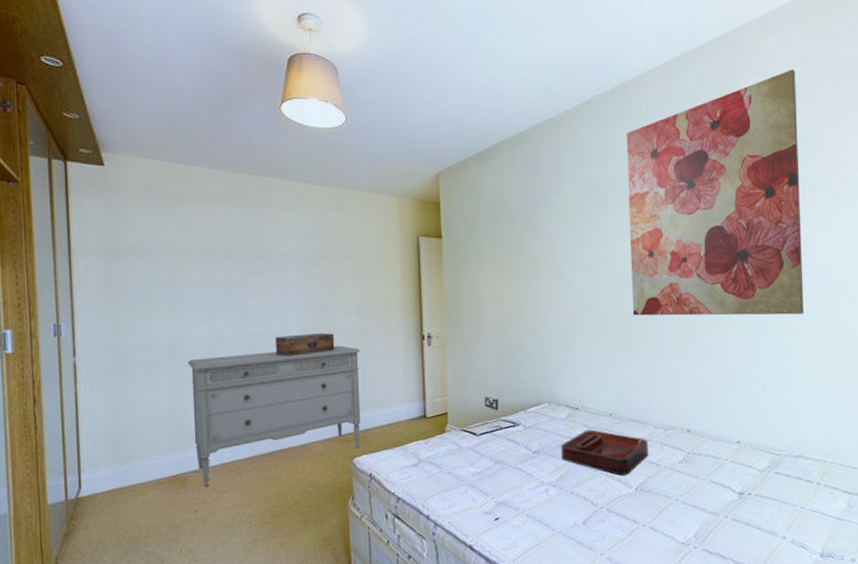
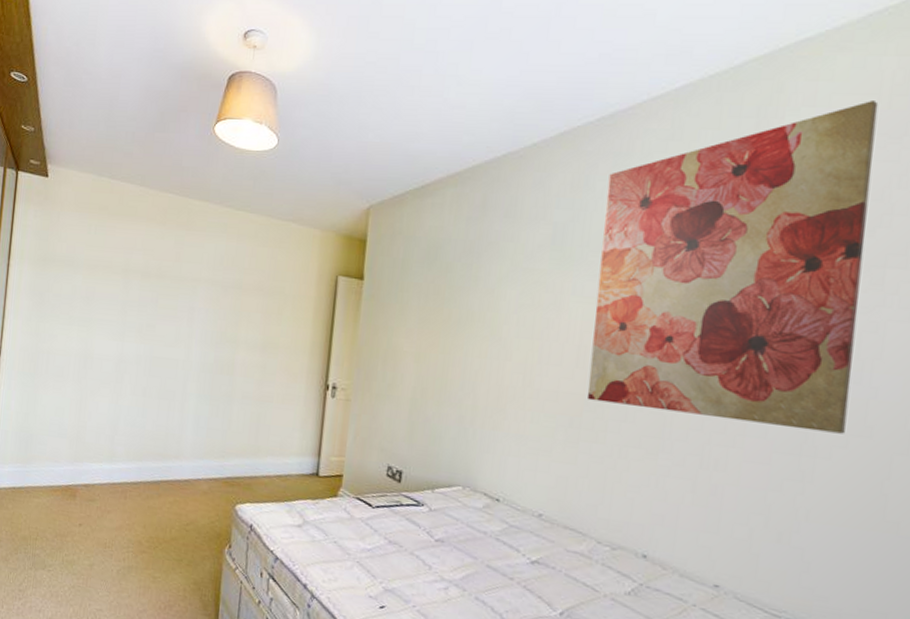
dresser: present [187,345,361,487] -> none [88,374,260,503]
decorative box: present [275,333,335,356] -> none [174,363,235,388]
decorative tray: present [561,429,648,475] -> none [469,527,586,593]

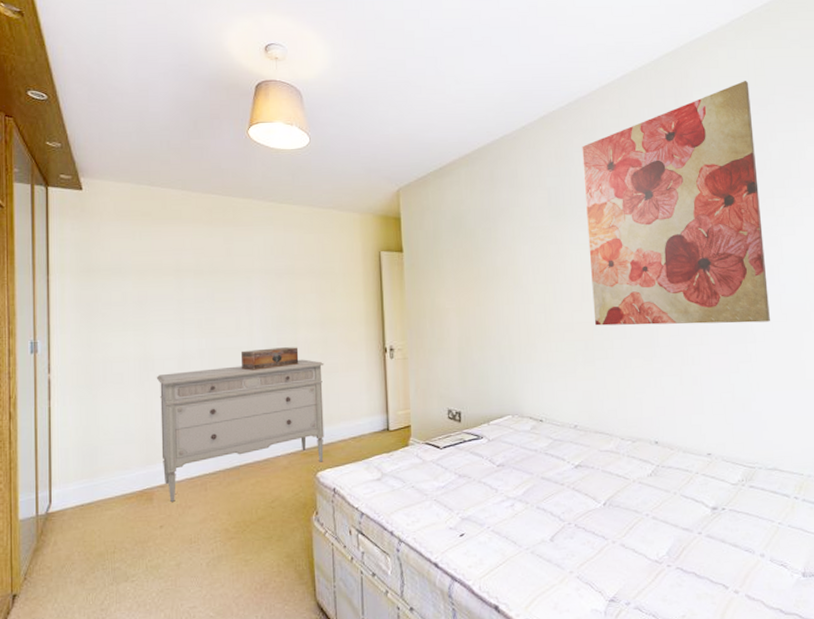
dresser: none [88,374,260,503] -> present [156,359,324,502]
decorative box: none [174,363,235,388] -> present [241,347,299,371]

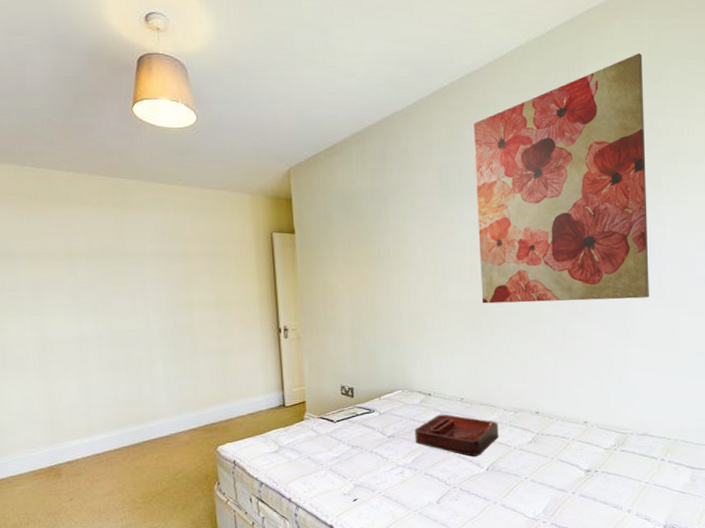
dresser: present [156,359,324,502] -> none [55,340,223,477]
decorative box: present [241,347,299,371] -> none [138,328,196,352]
decorative tray: none [526,442,616,489] -> present [415,414,499,457]

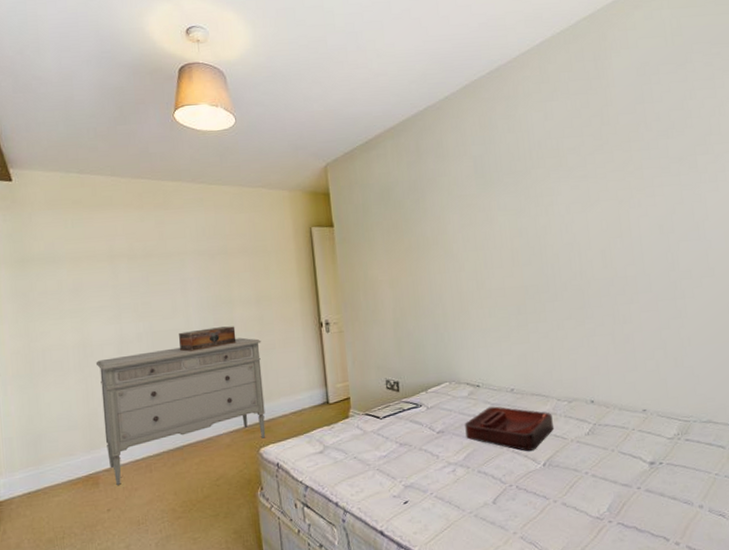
dresser: none [55,340,223,477] -> present [95,337,266,485]
decorative box: none [138,328,196,352] -> present [179,326,237,352]
wall art: present [473,53,649,304] -> none [505,41,698,290]

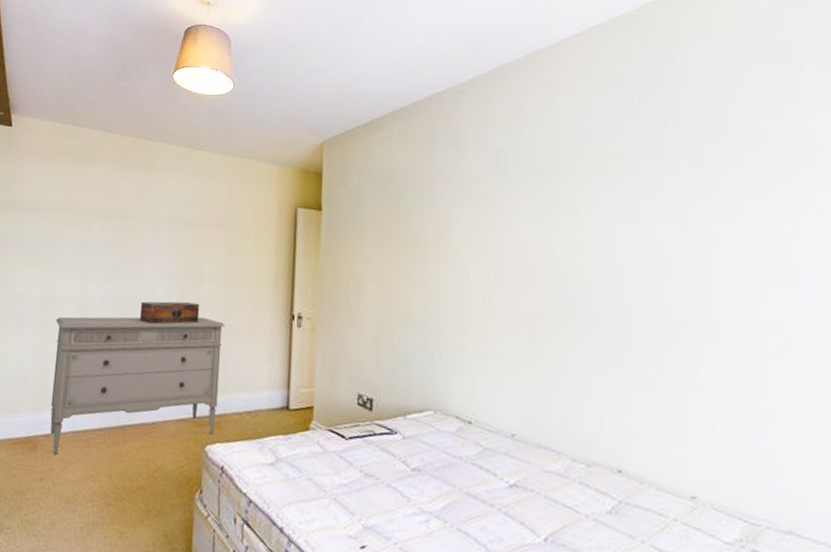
decorative tray: present [465,406,554,451] -> none [447,451,563,518]

